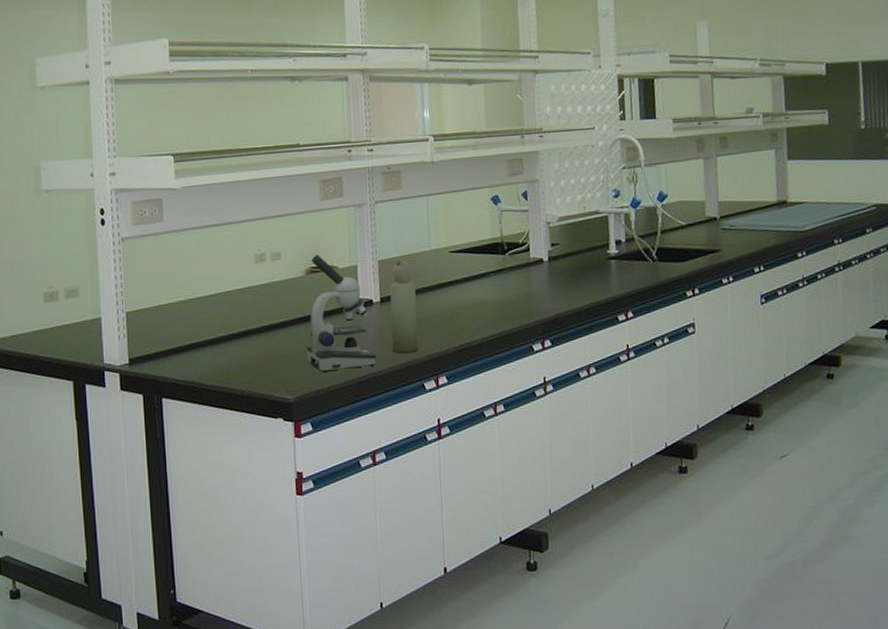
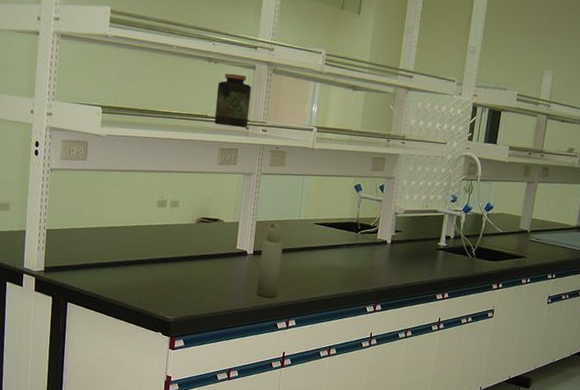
jar: none [306,89,350,153] -> present [214,73,251,128]
microscope: present [306,255,377,373] -> none [188,208,244,304]

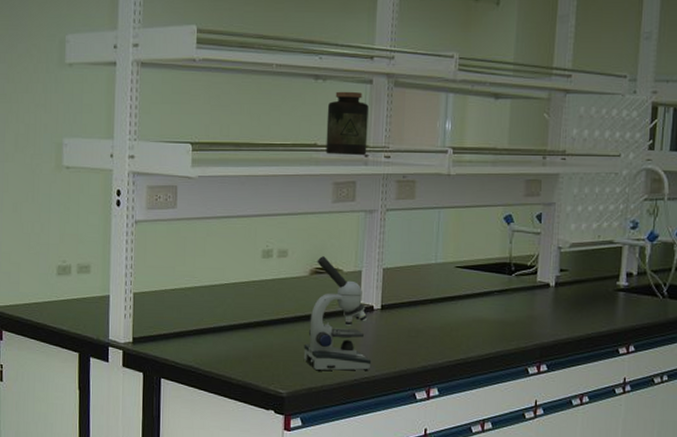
microscope: none [188,208,244,304] -> present [303,256,372,372]
bottle: present [256,223,284,299] -> none [387,269,418,363]

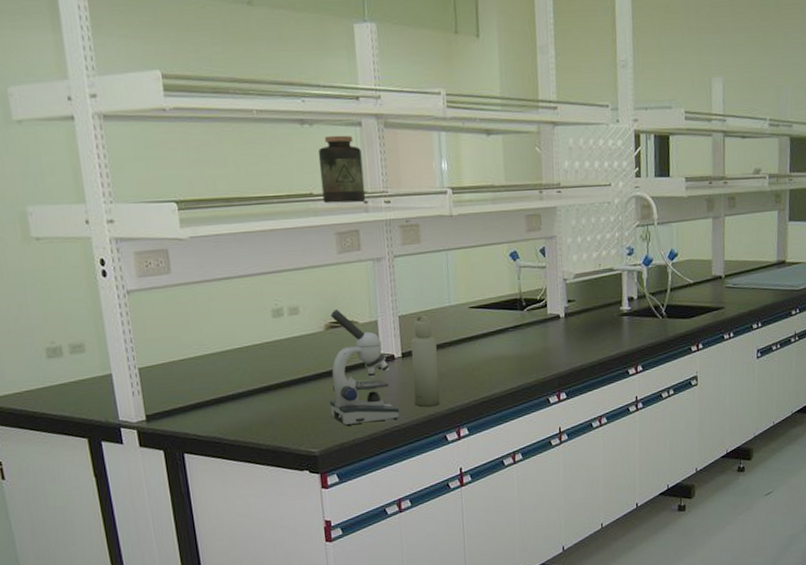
bottle: none [387,269,418,363] -> present [411,314,440,408]

